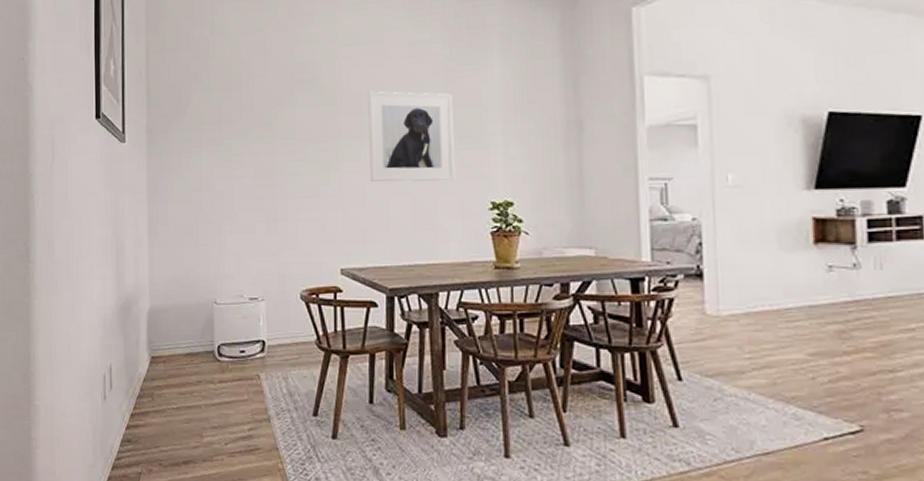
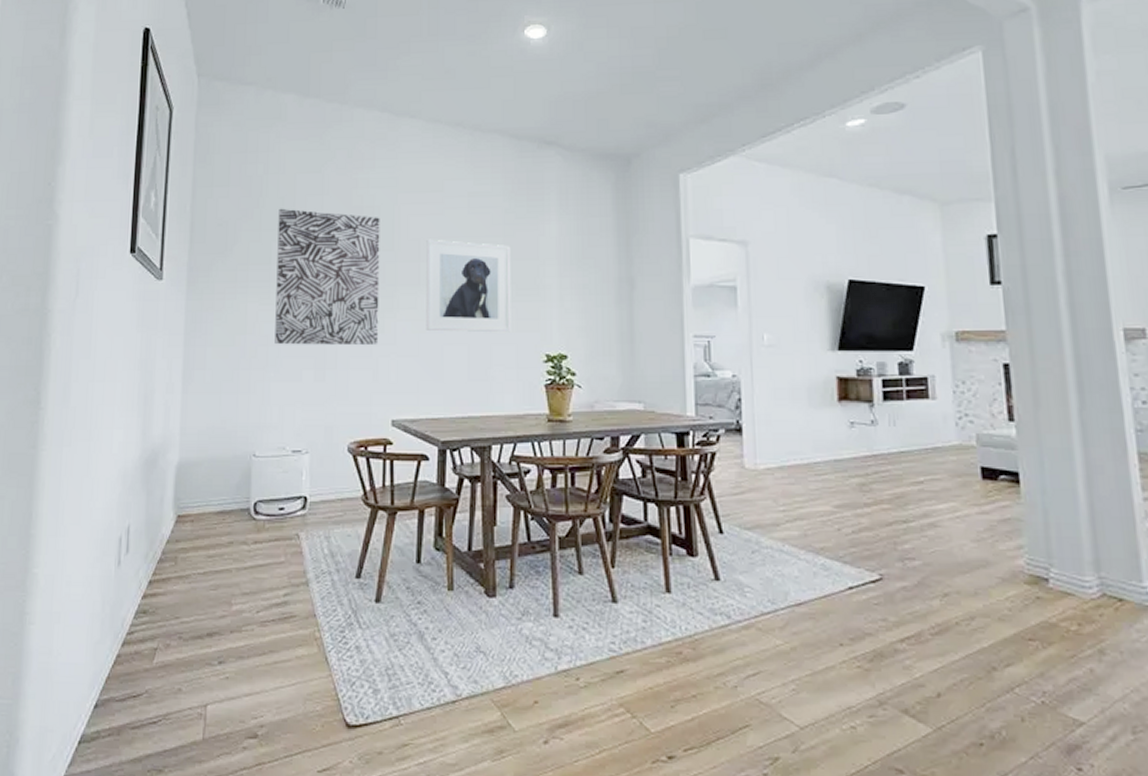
wall art: none [226,68,325,200] -> present [275,208,380,346]

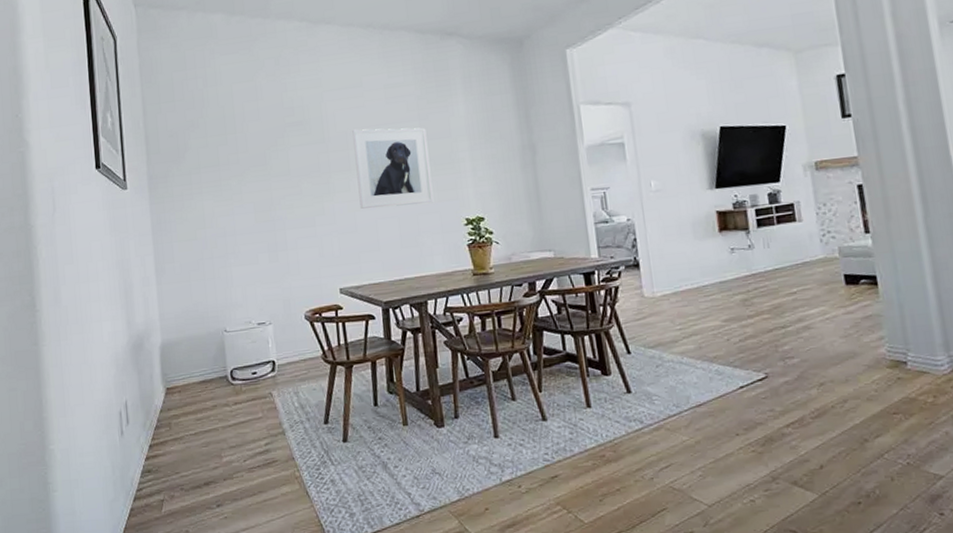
wall art: present [275,208,380,346] -> none [220,114,321,235]

